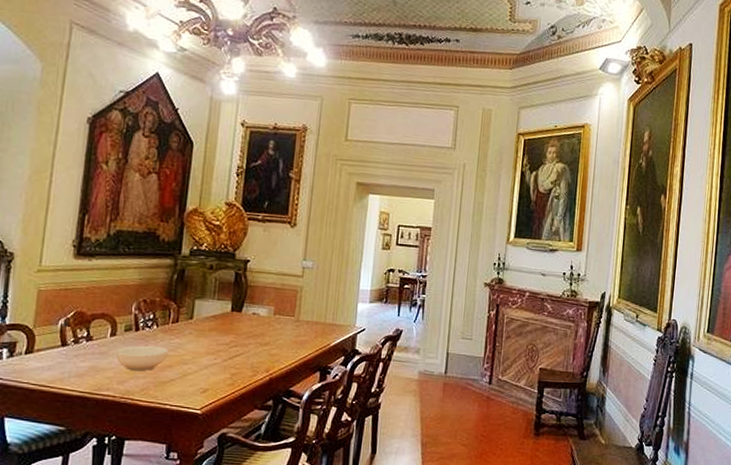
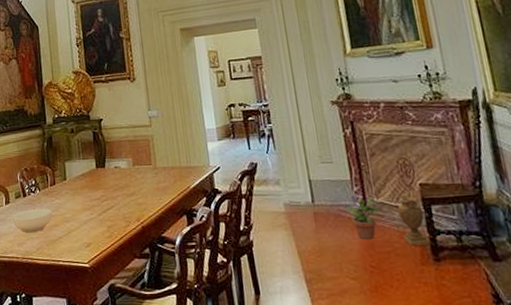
potted plant: none [473,375,504,412] -> present [346,197,381,239]
decorative urn: none [515,375,537,421] -> present [397,193,430,245]

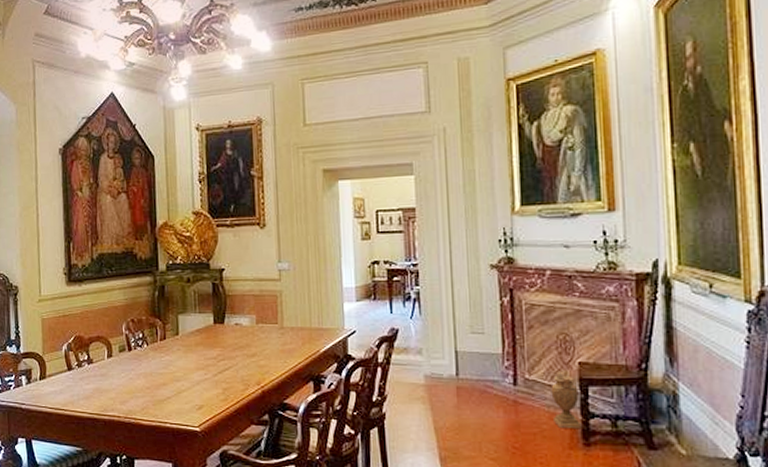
bowl: present [12,208,53,233] -> none [114,364,161,391]
potted plant: present [346,197,381,239] -> none [493,374,533,418]

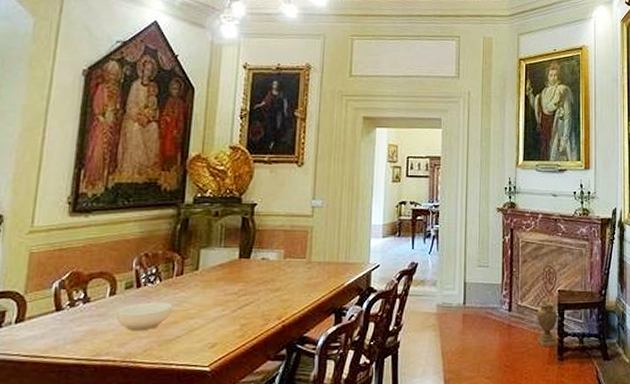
bowl: none [114,364,161,391] -> present [115,302,173,331]

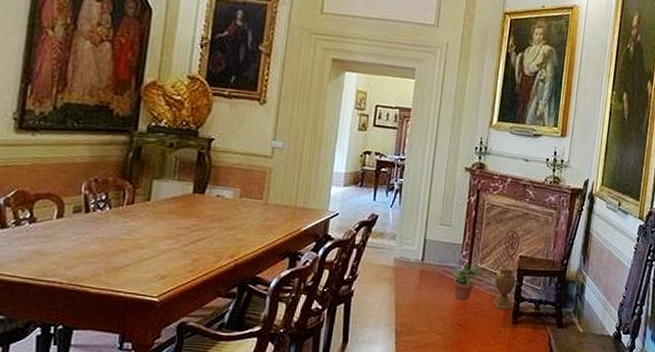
bowl: present [115,302,173,331] -> none [62,228,123,256]
potted plant: none [493,301,524,340] -> present [451,262,483,300]

